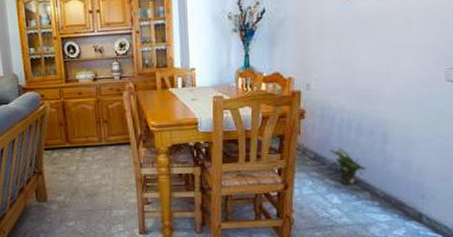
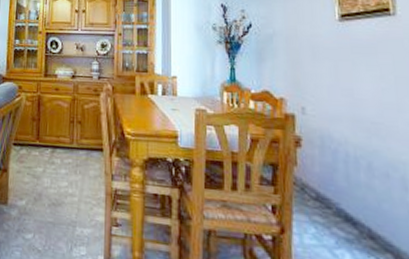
potted plant: present [329,148,366,186] -> none [334,189,385,242]

